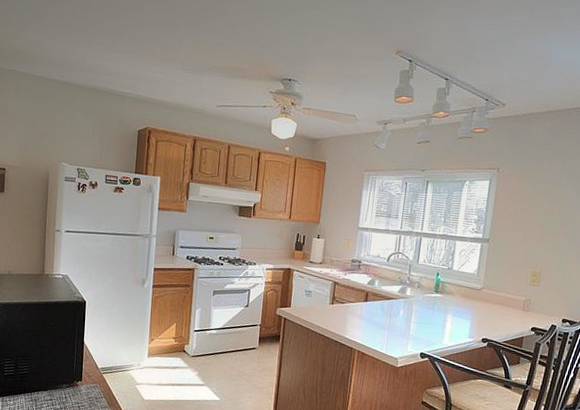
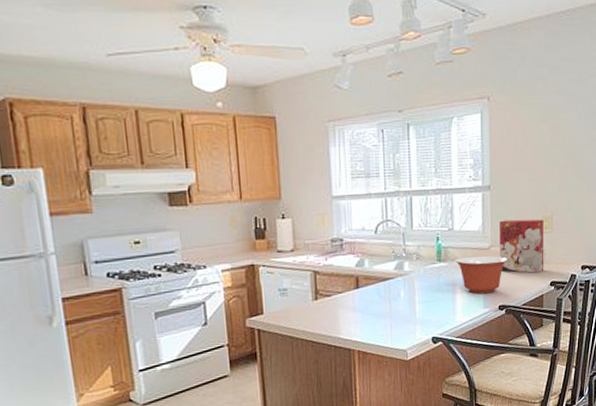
mixing bowl: none [451,292,495,327] -> present [456,255,507,294]
cereal box: none [488,268,533,318] -> present [500,219,544,273]

